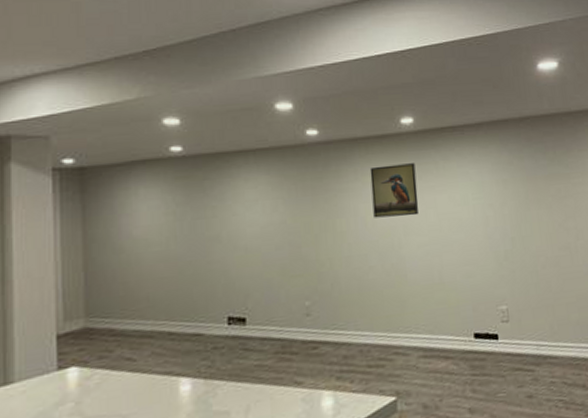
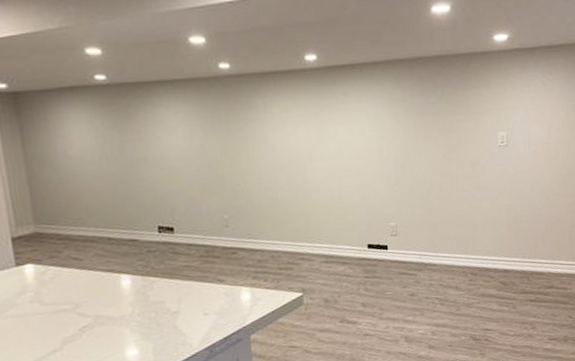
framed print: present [369,163,419,218] -> none [277,97,322,145]

